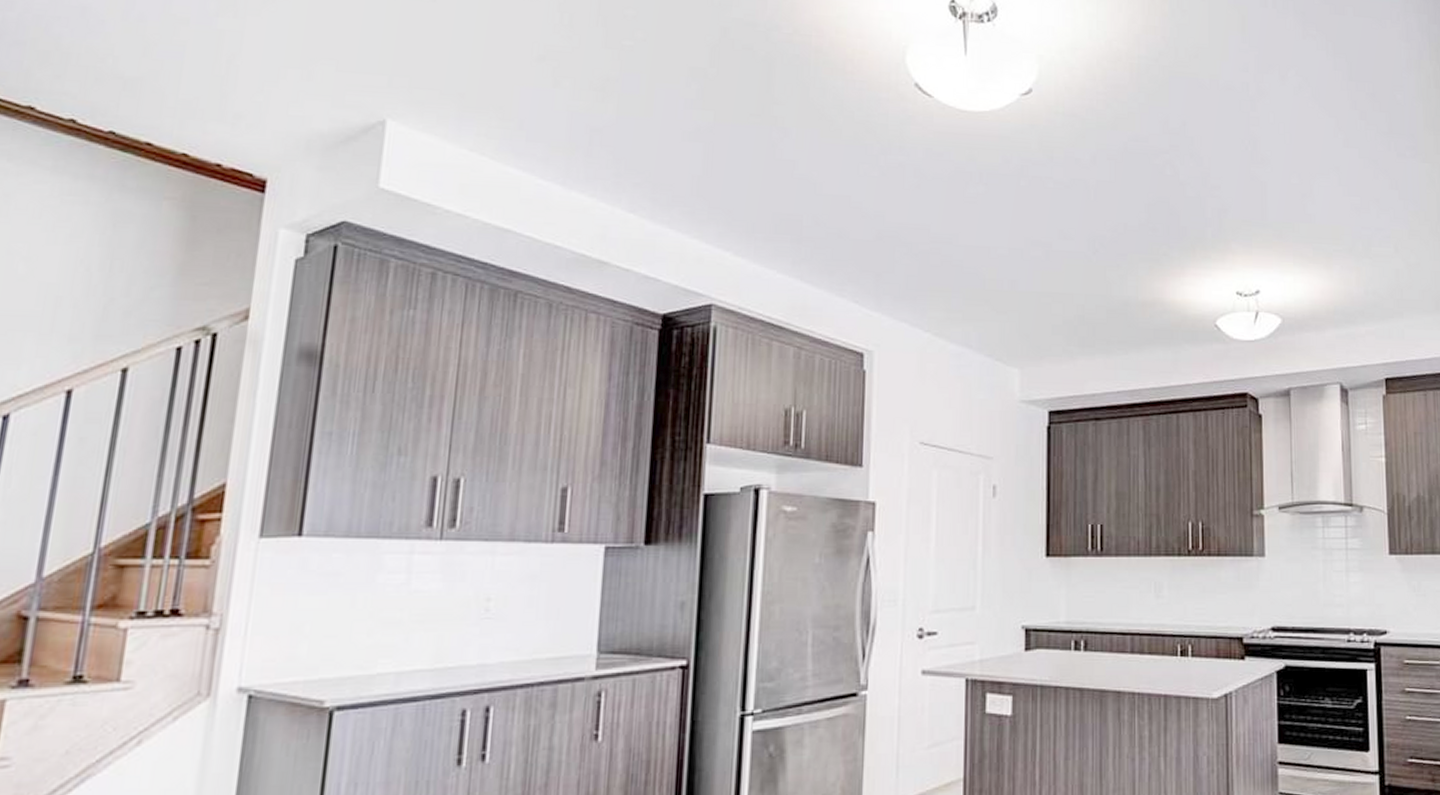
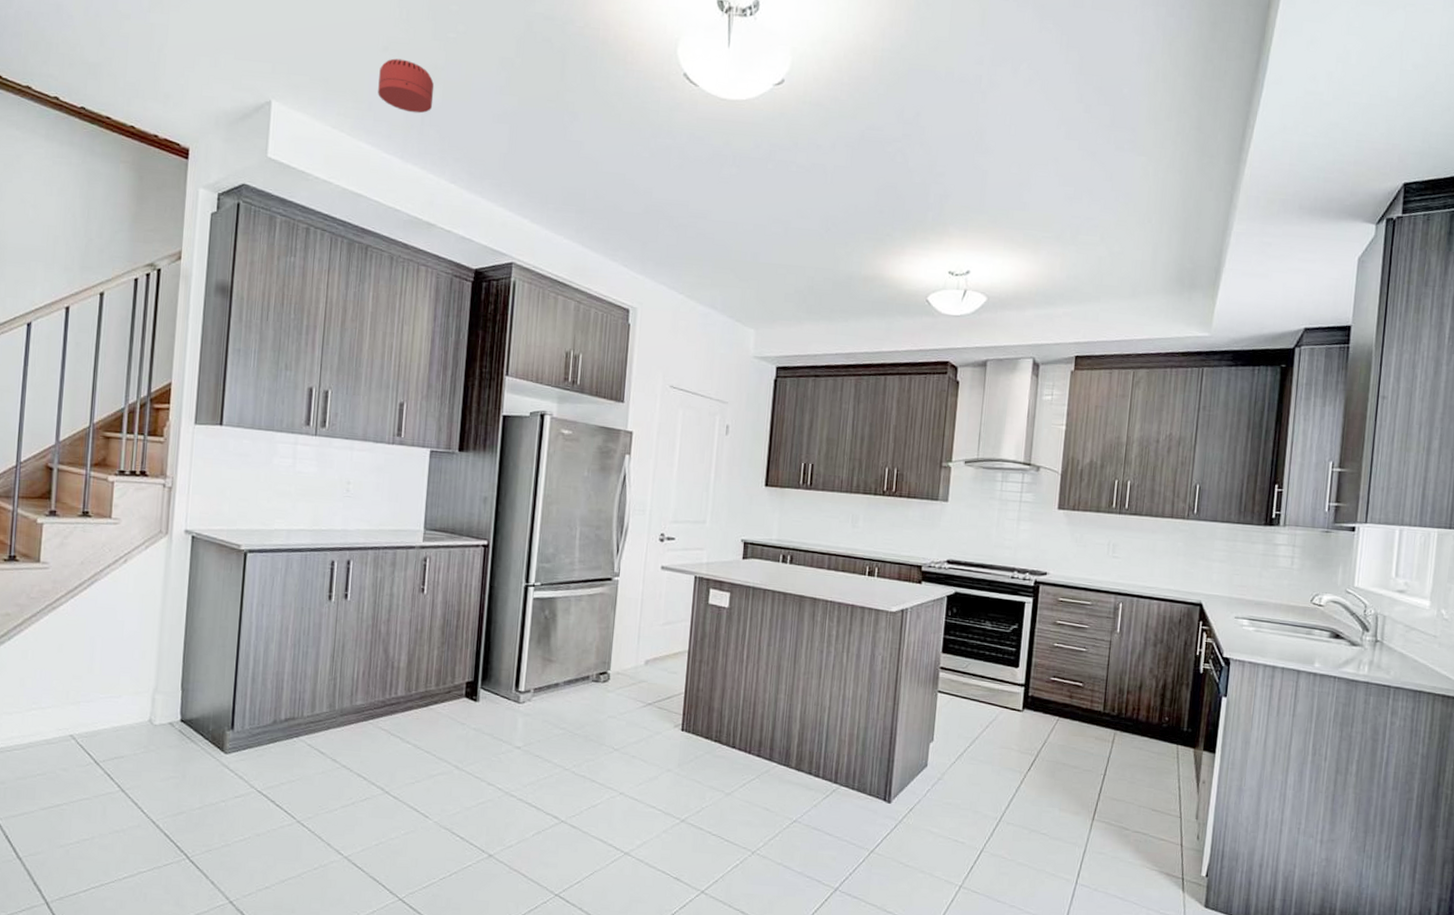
smoke detector: none [531,69,606,132] -> present [378,58,435,114]

